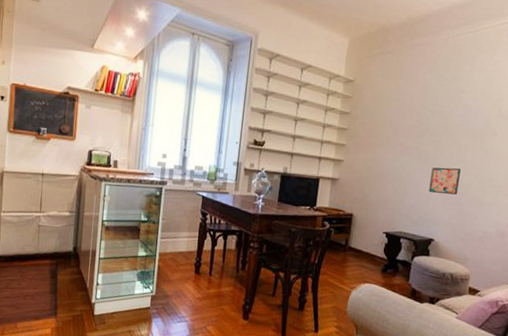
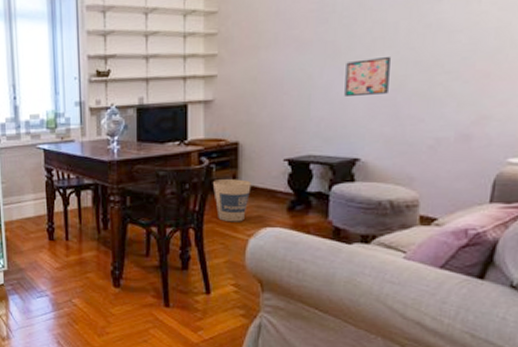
trash can: none [330,241,359,277] -> present [213,179,252,222]

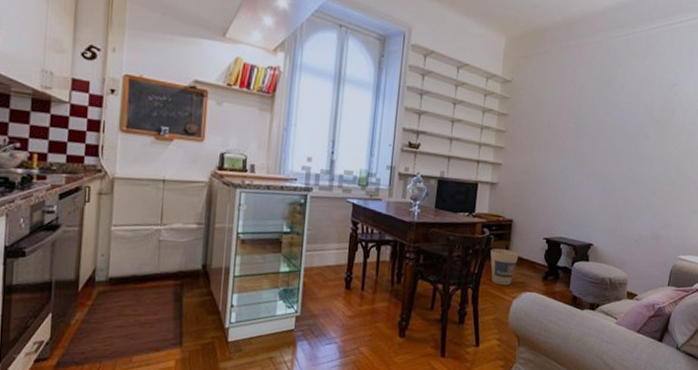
wall art: present [344,57,390,96] -> none [587,170,617,198]

